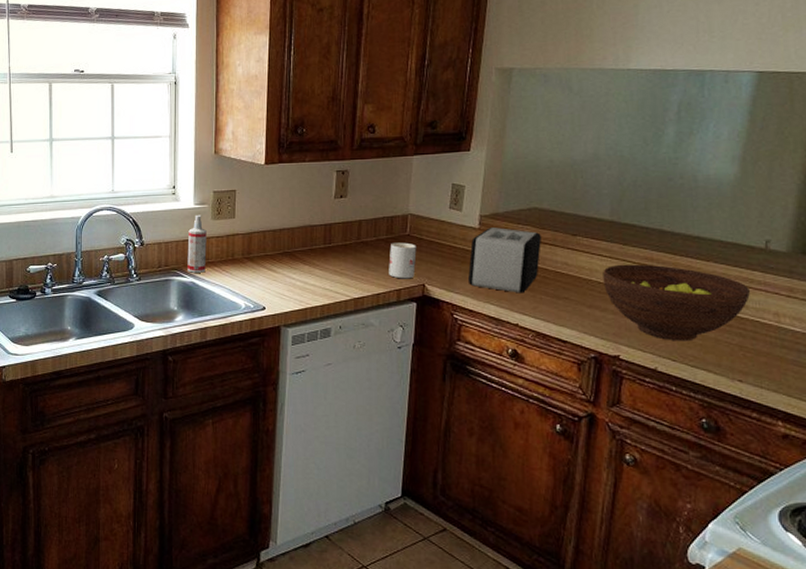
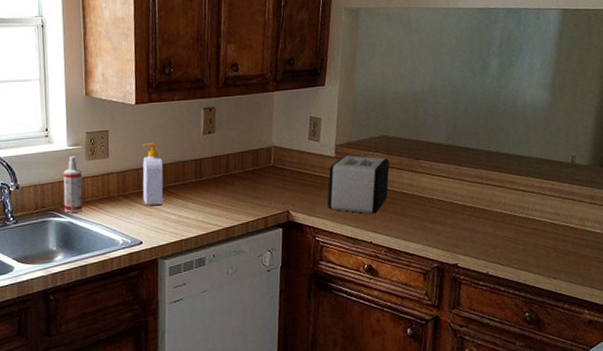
soap bottle: none [268,205,291,270] -> present [142,143,164,205]
mug: present [389,242,417,279] -> none [256,173,281,207]
fruit bowl: present [603,264,750,342] -> none [442,182,561,248]

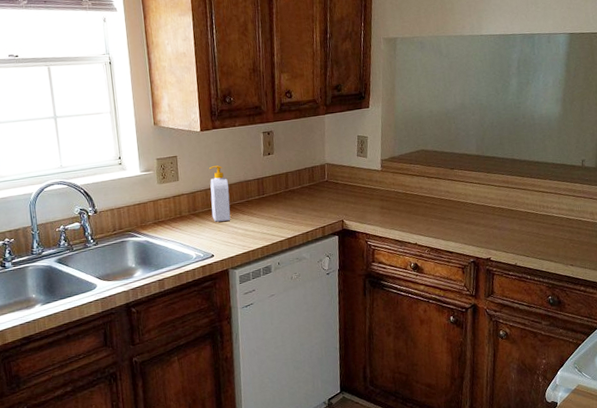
spray bottle: present [63,155,83,213] -> none [137,180,157,233]
toaster: present [327,155,390,214] -> none [376,168,429,219]

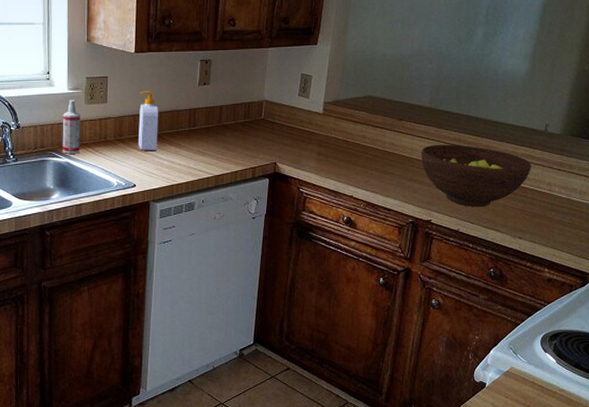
spray bottle: none [137,180,157,233] -> present [62,99,81,154]
fruit bowl: none [474,186,574,242] -> present [421,144,531,208]

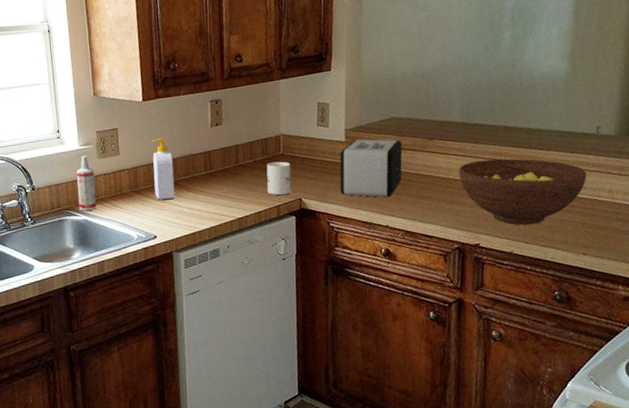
mug: none [246,126,270,158] -> present [266,161,292,196]
toaster: none [313,113,373,170] -> present [339,139,403,198]

